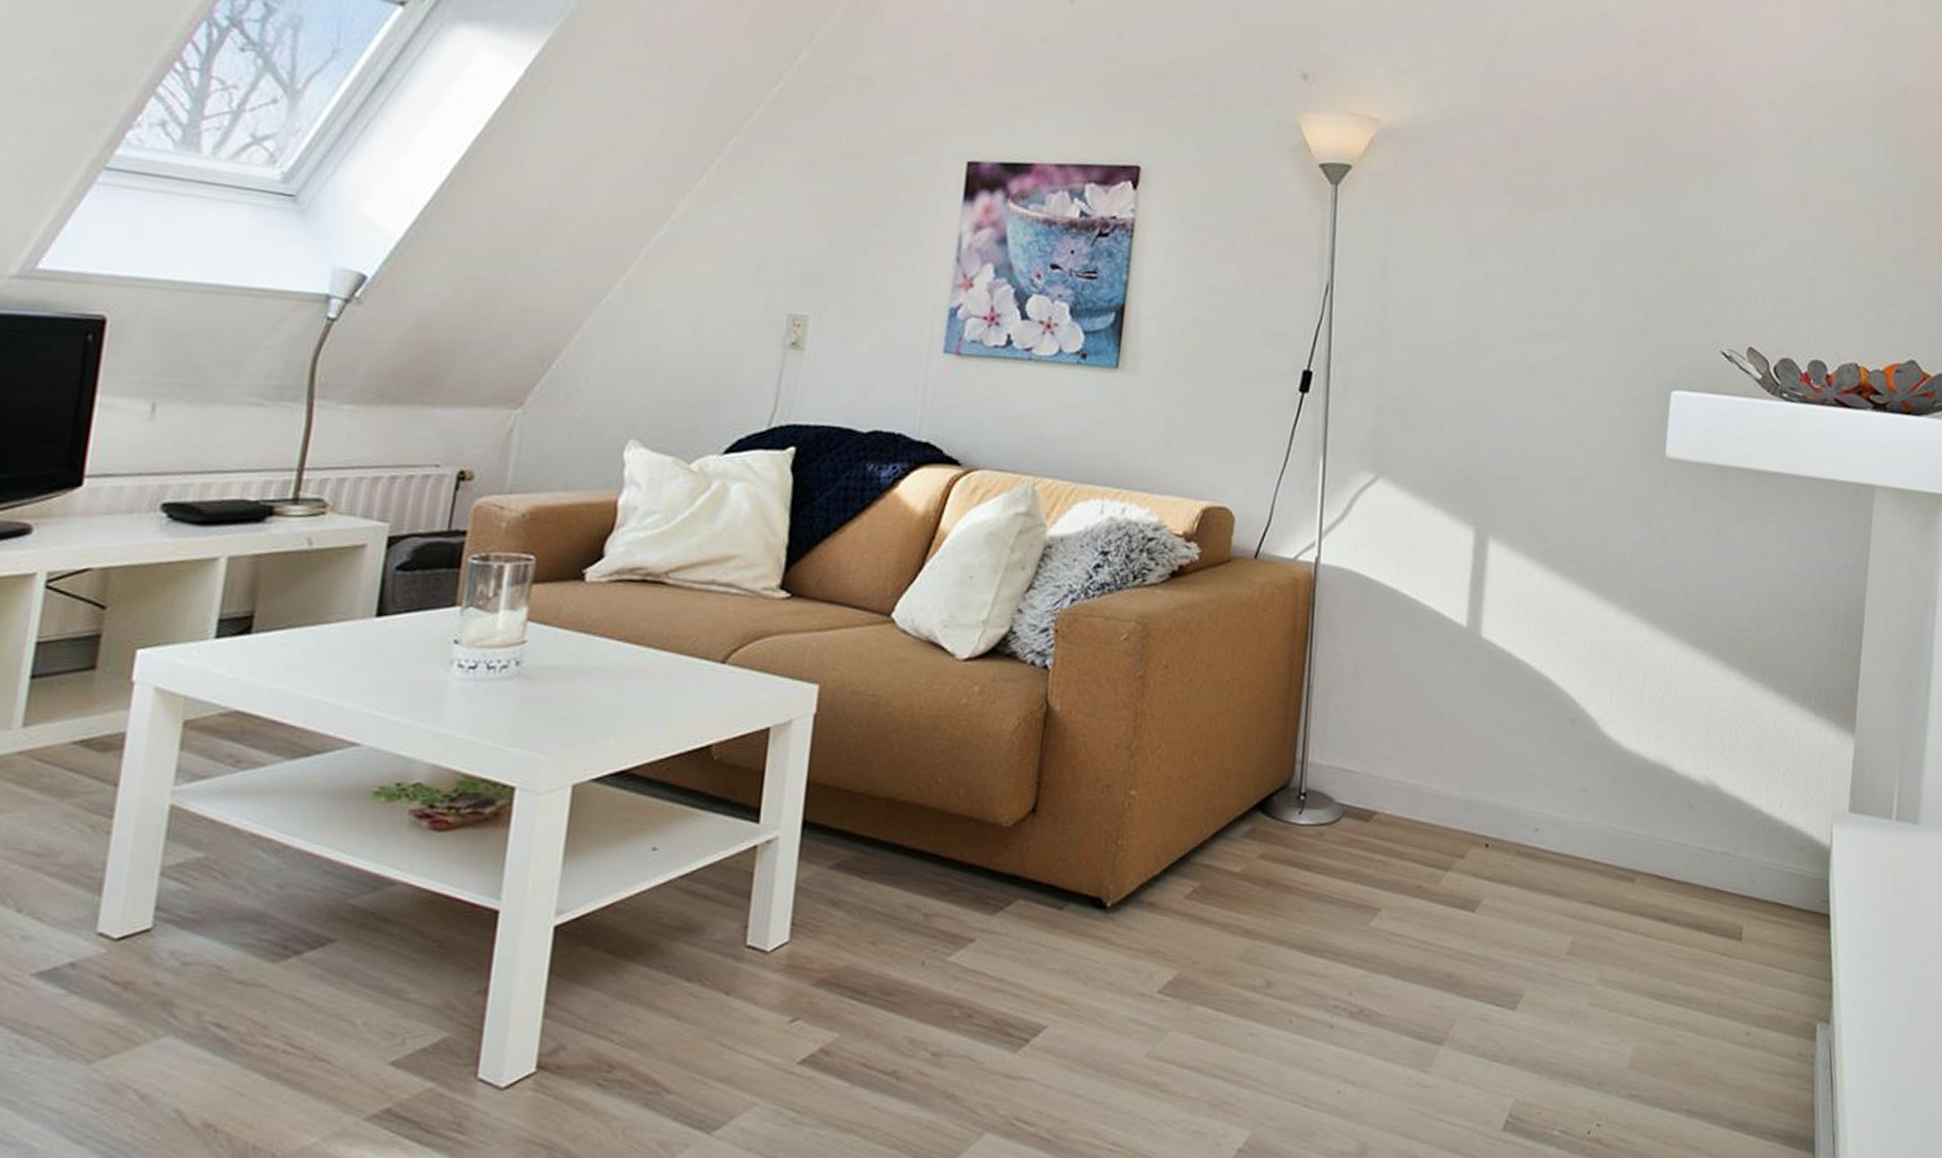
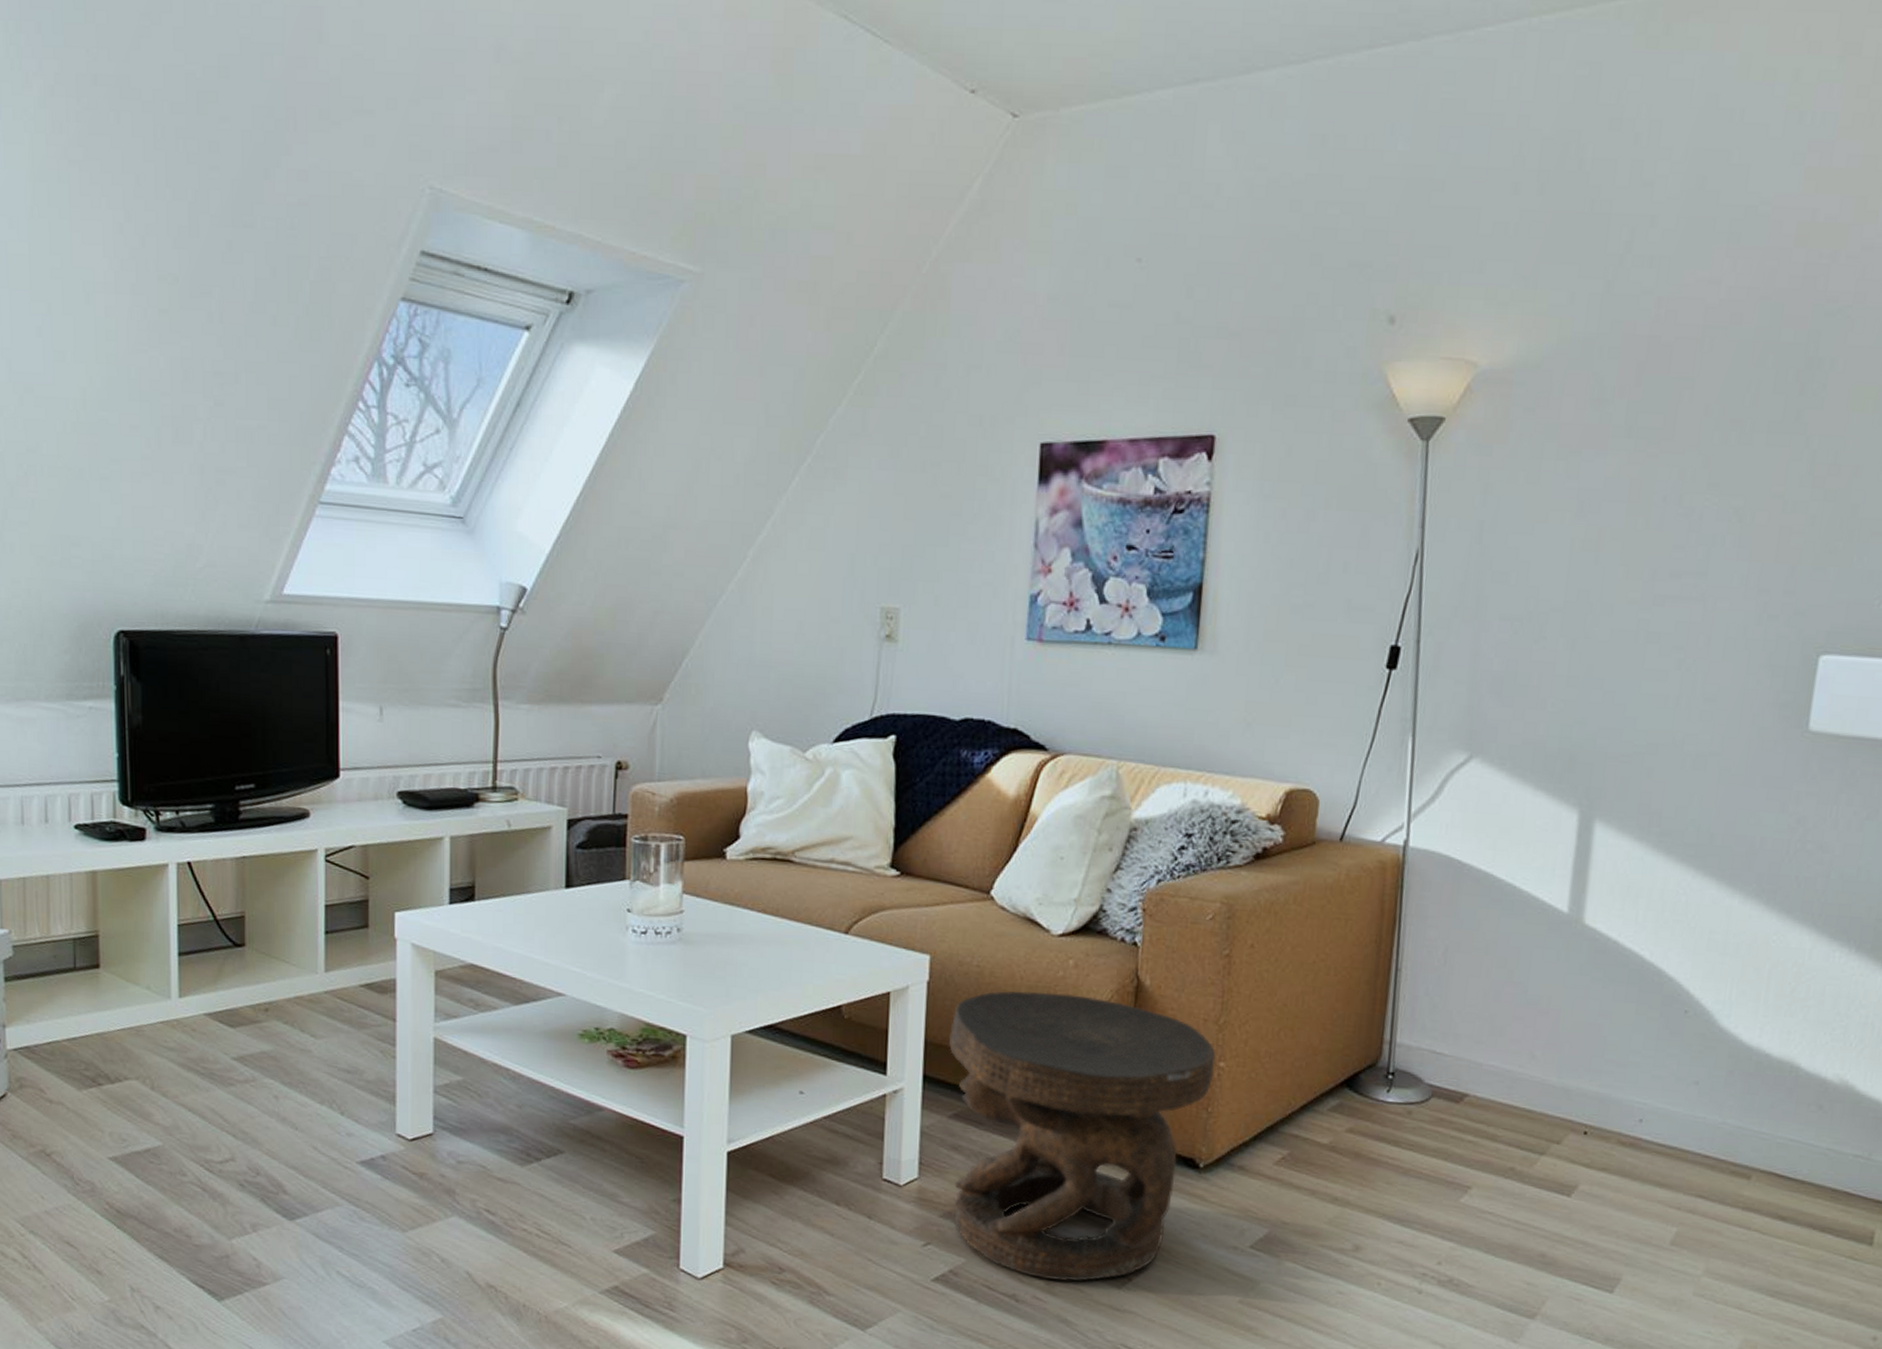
side table: none [828,721,1127,1051] -> present [949,991,1216,1282]

